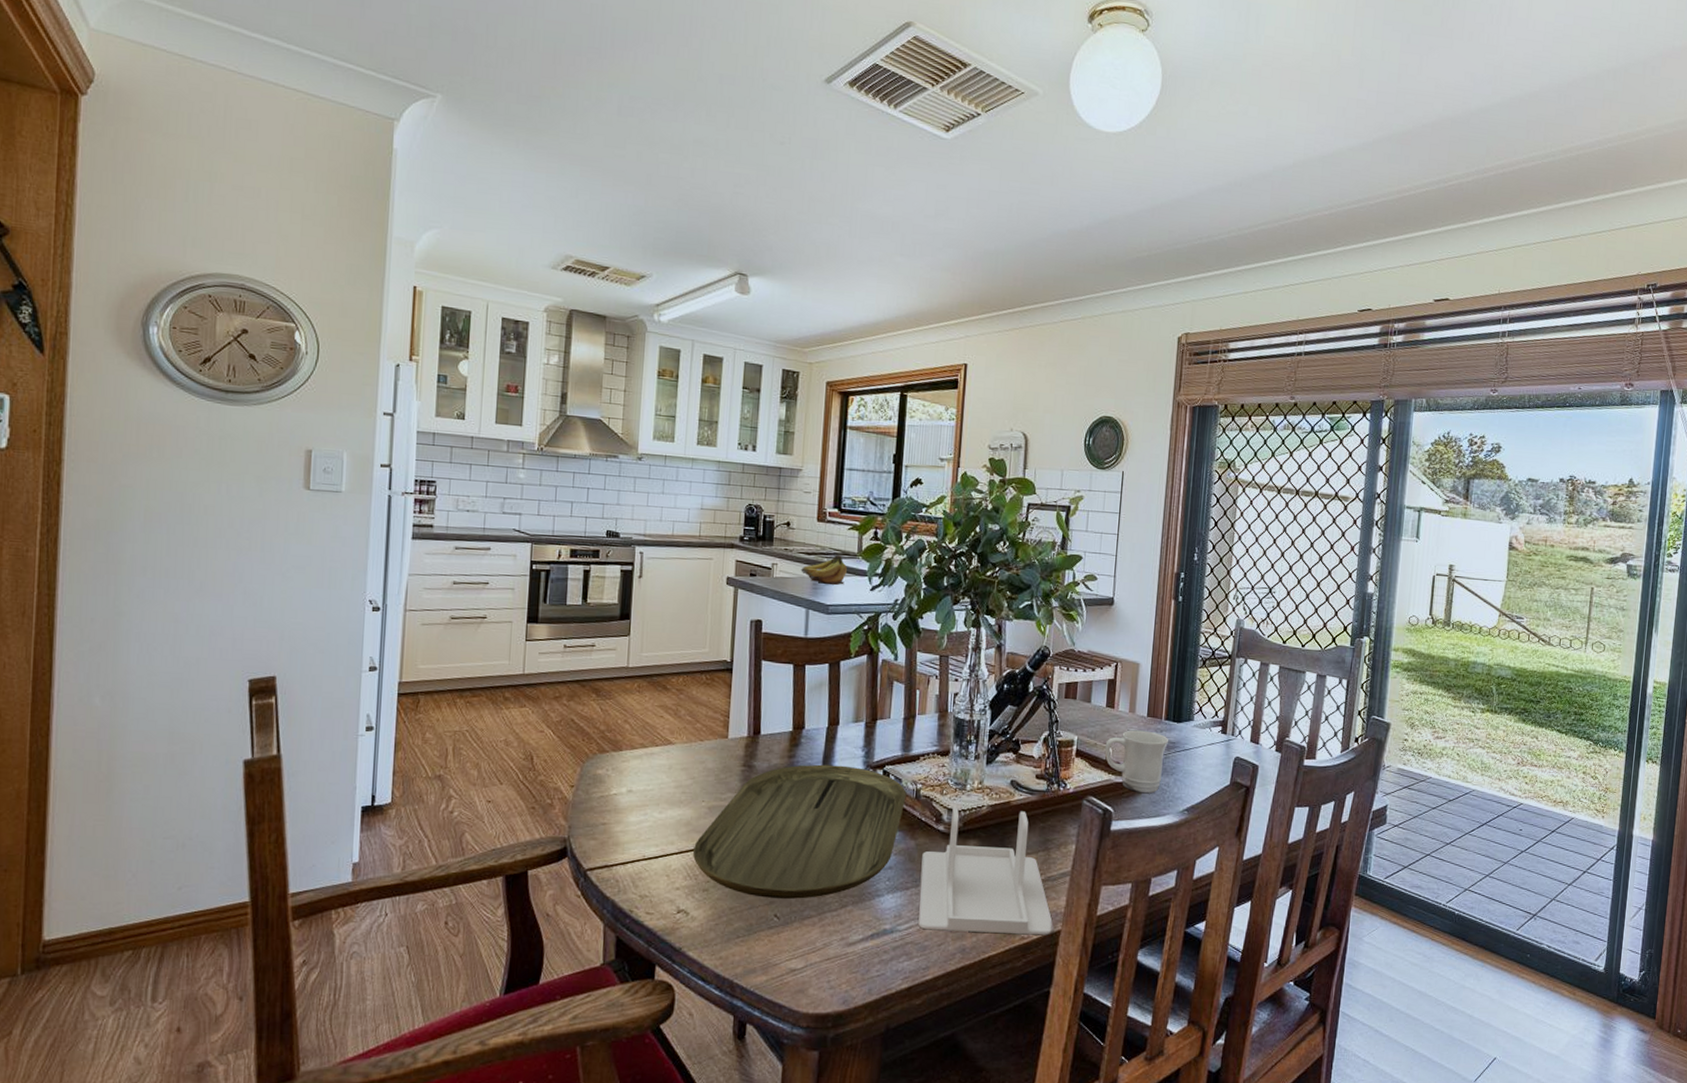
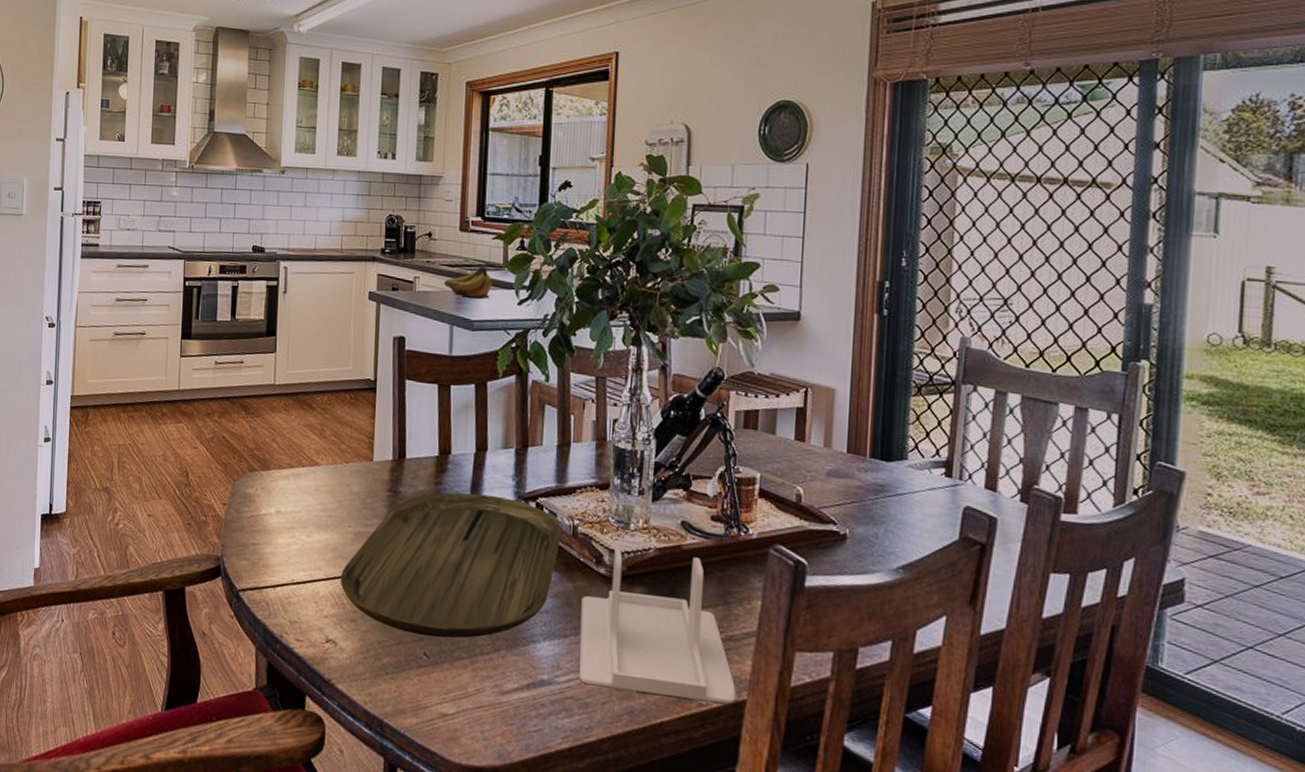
mug: present [1104,730,1169,794] -> none [794,468,877,546]

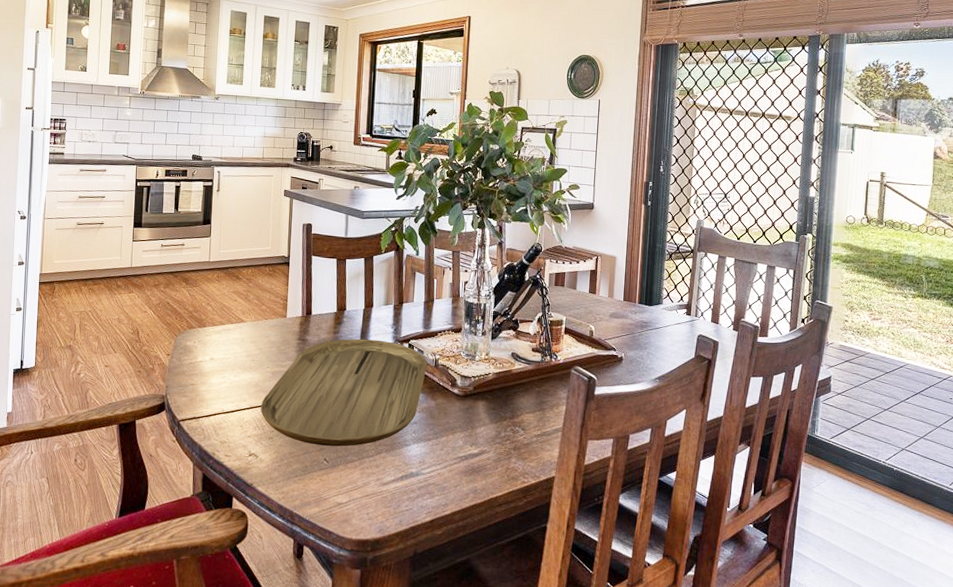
fruit: present [444,266,492,300] -> none [341,171,378,196]
napkin holder: present [579,547,740,705] -> none [438,373,551,481]

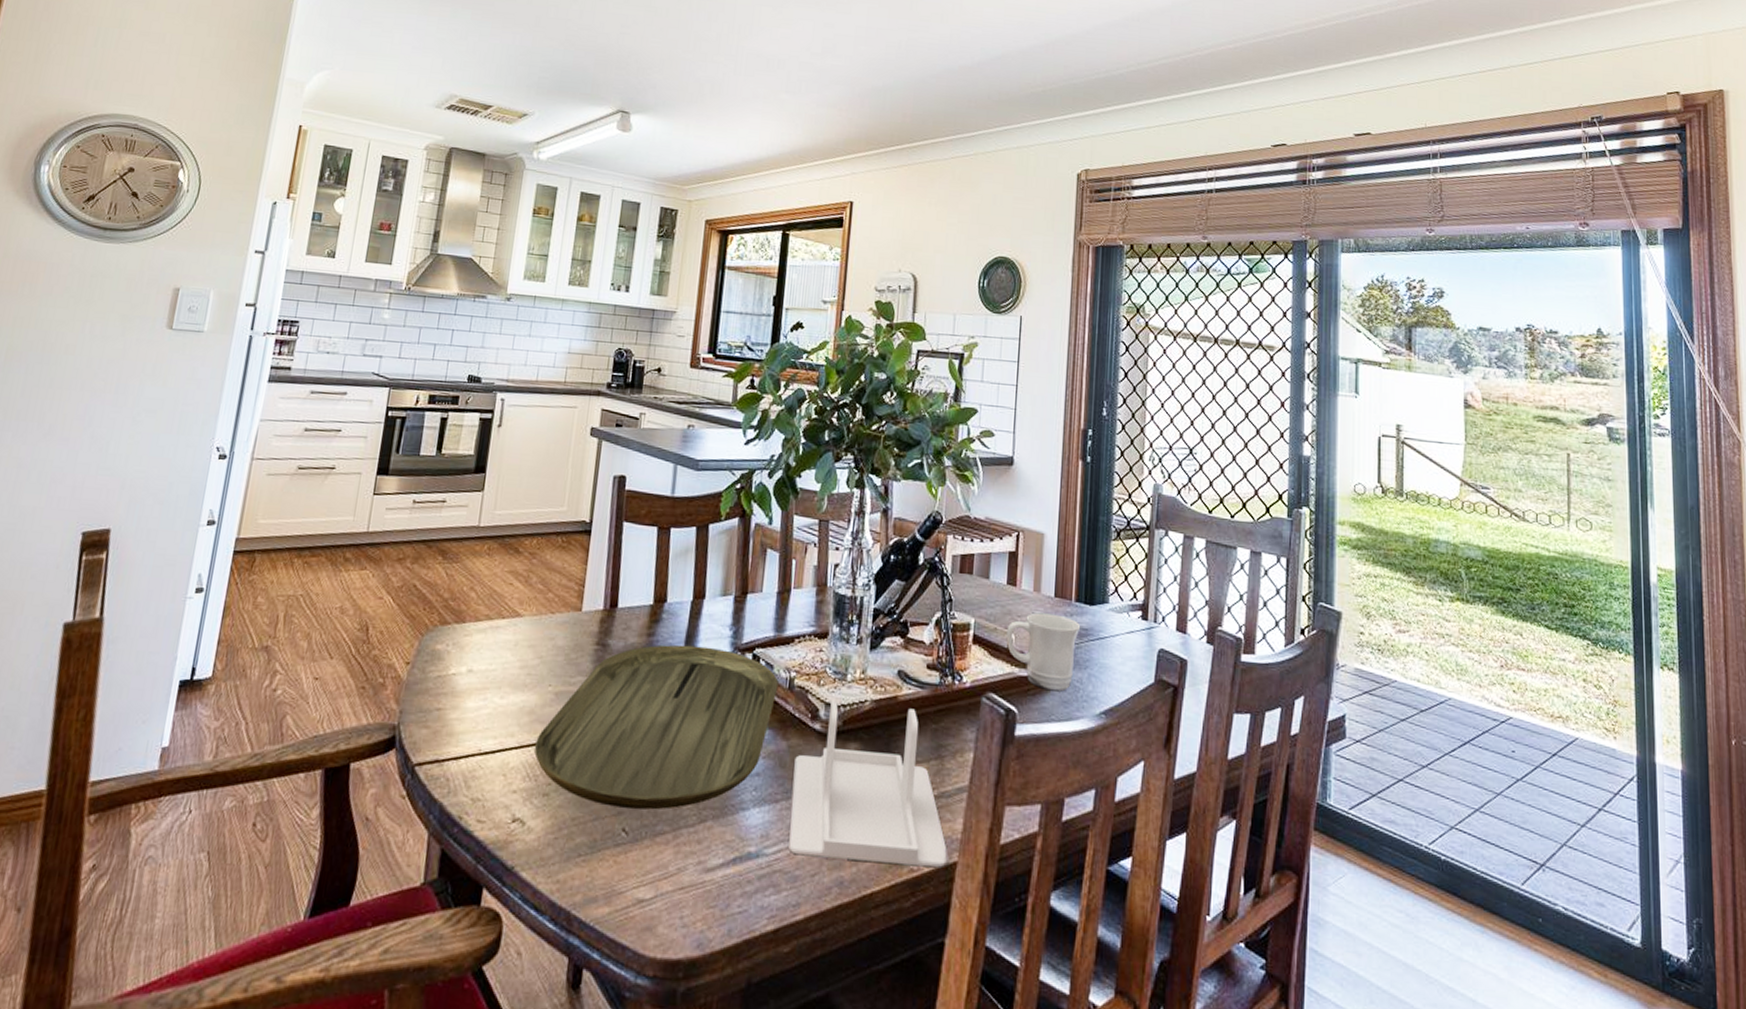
napkin holder: none [438,373,551,481] -> present [788,700,951,869]
mug: none [588,312,642,365] -> present [1006,612,1081,692]

